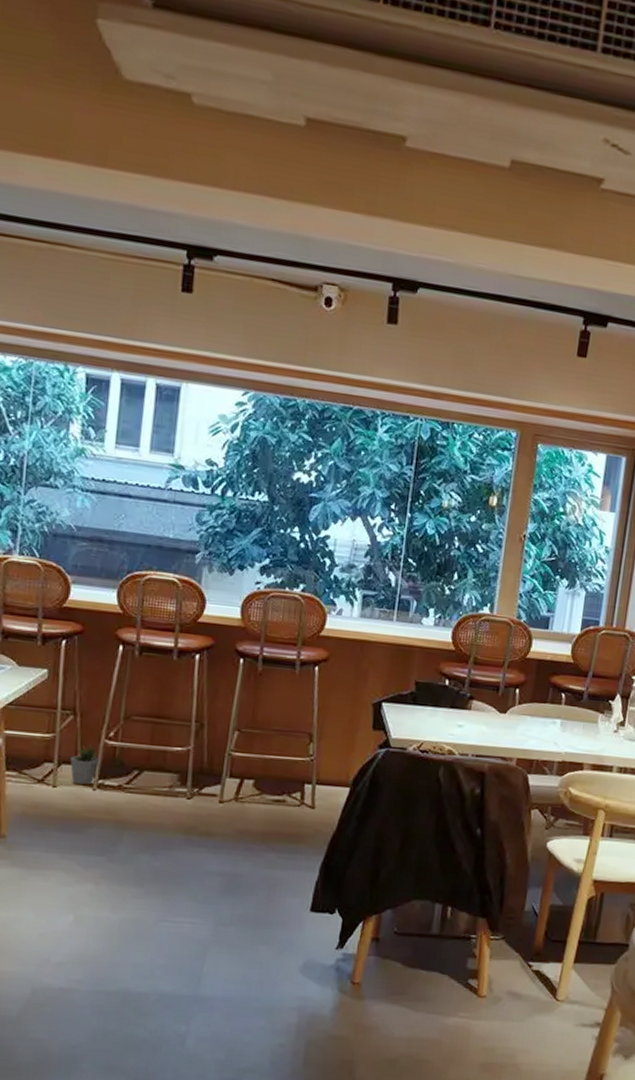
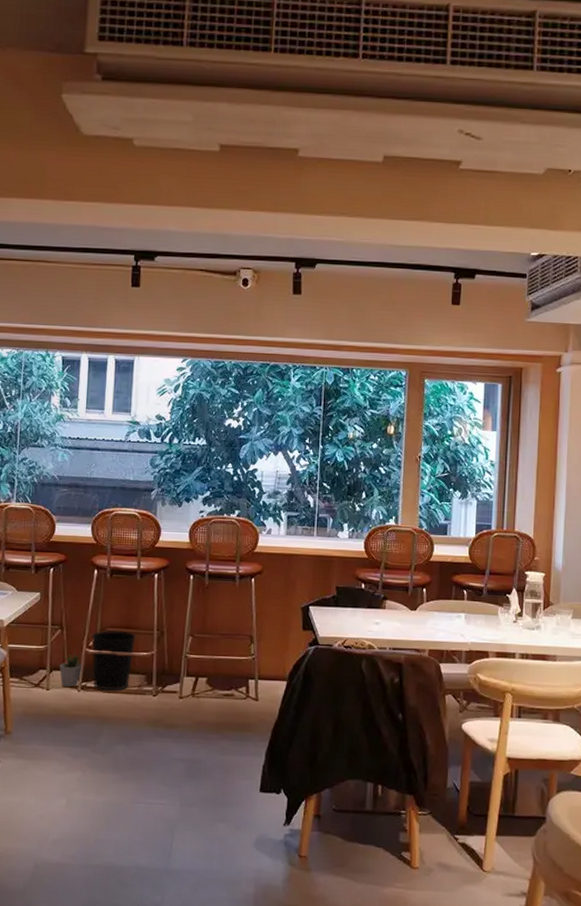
wastebasket: none [112,719,170,792] -> present [91,630,137,691]

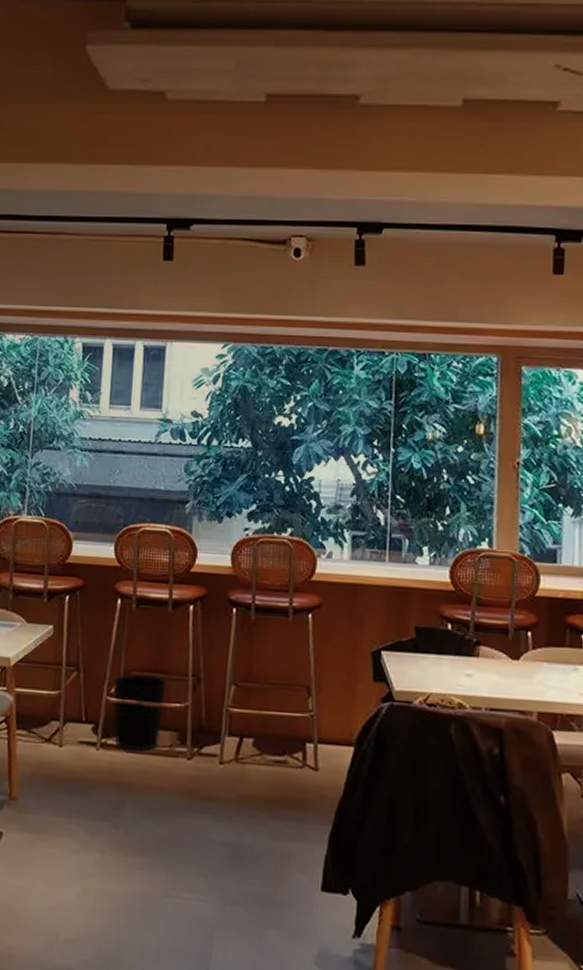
potted plant: present [59,653,82,687] -> none [74,701,102,744]

